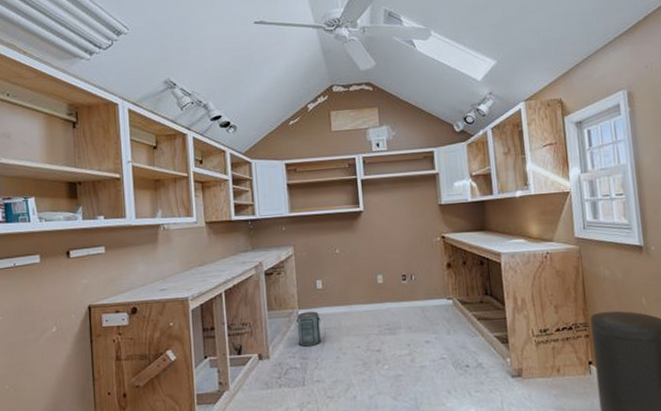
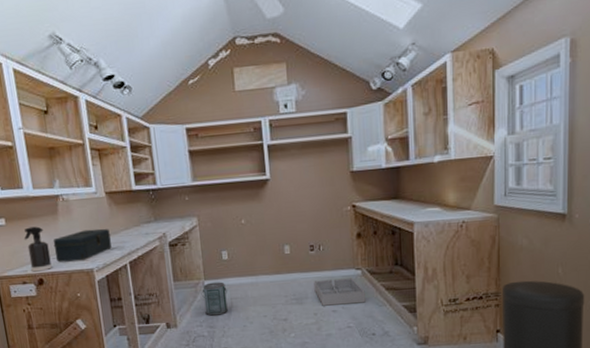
spray bottle: none [121,254,147,301] -> present [24,226,52,272]
toolbox: none [150,257,208,291] -> present [53,228,112,263]
plastic crate: none [406,307,458,337] -> present [314,277,366,306]

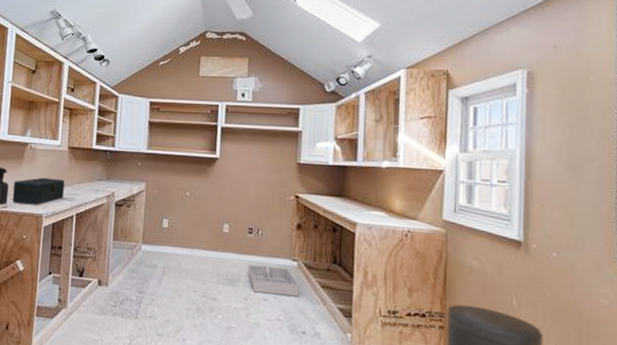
paint can: present [201,282,228,316] -> none [136,247,162,282]

